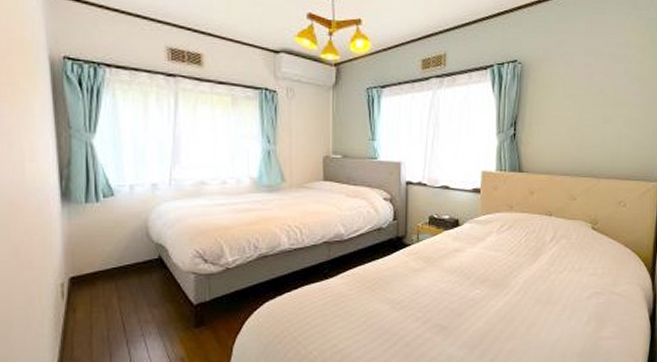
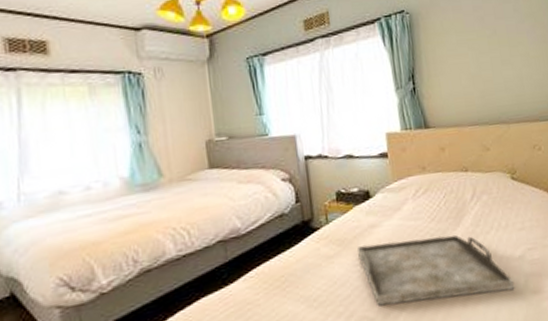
serving tray: none [440,264,577,326] -> present [357,234,515,307]

